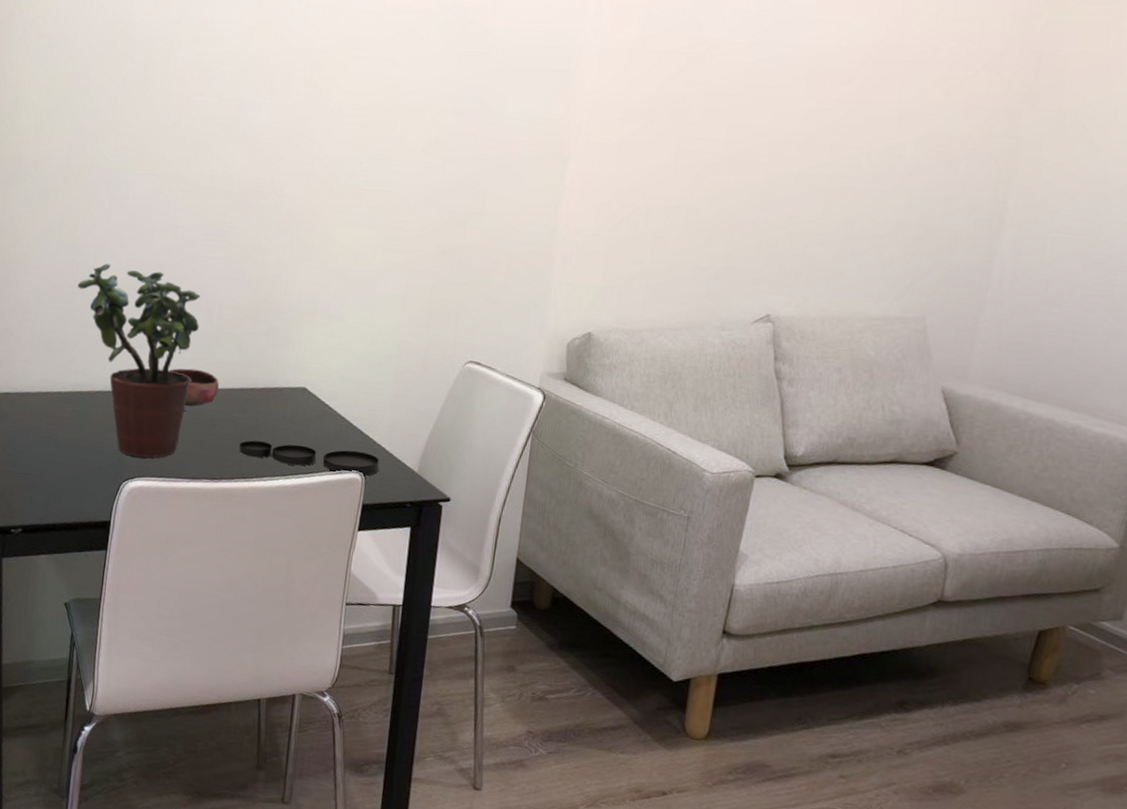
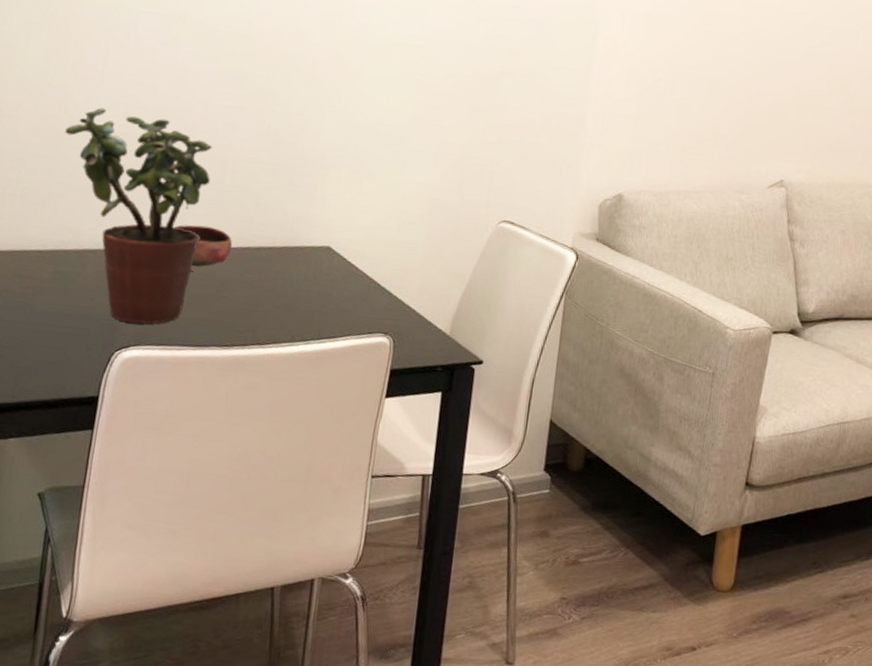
plate: present [238,440,379,476] -> none [253,303,409,340]

